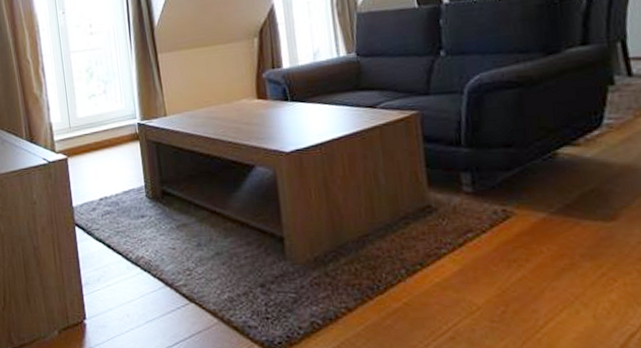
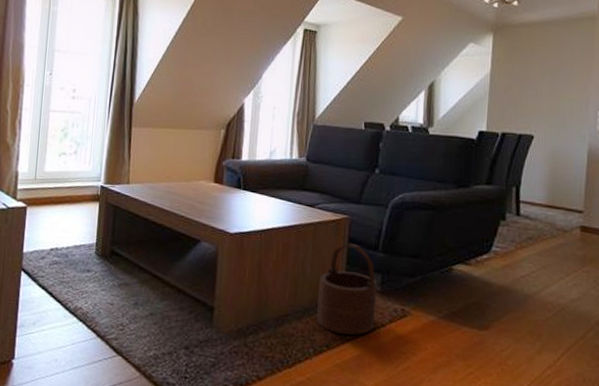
wooden bucket: none [397,142,474,249] -> present [317,243,378,335]

